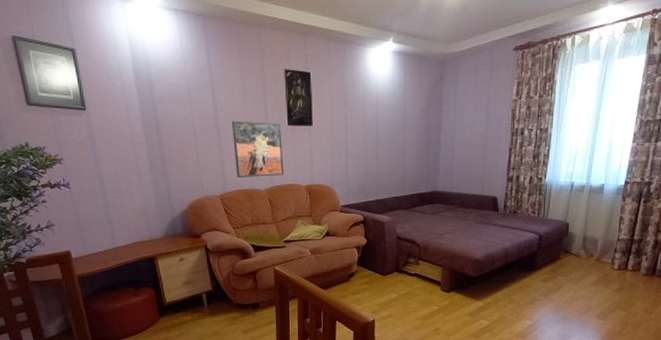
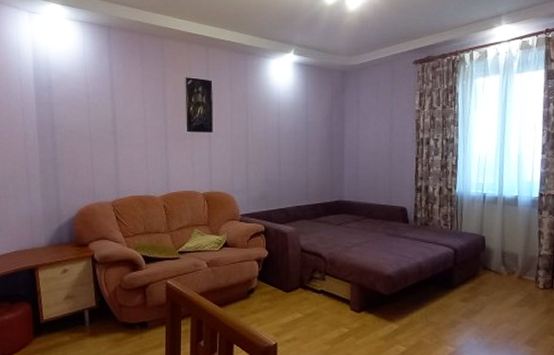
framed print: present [232,121,284,177] -> none [130,127,182,183]

